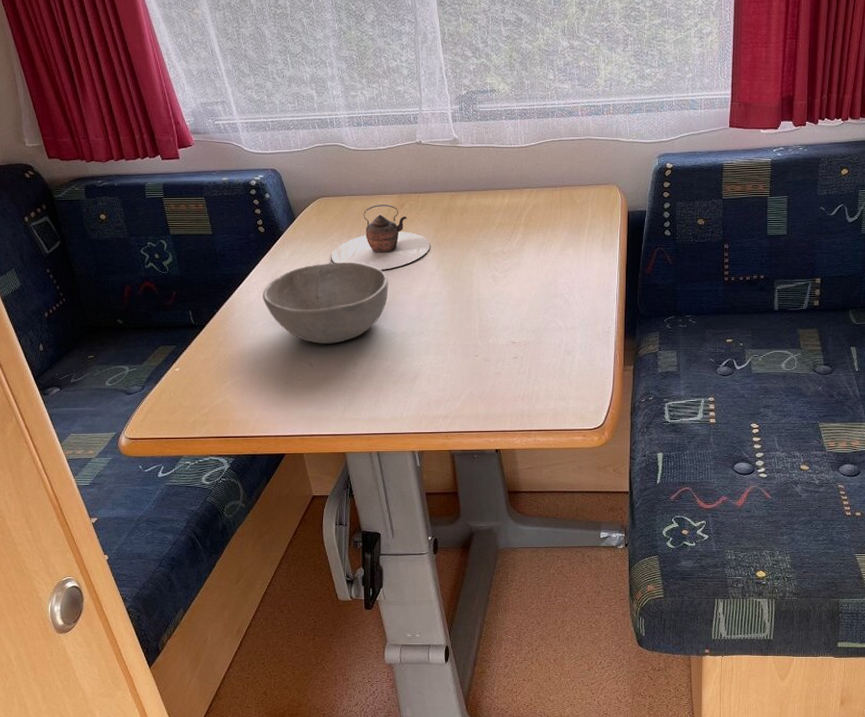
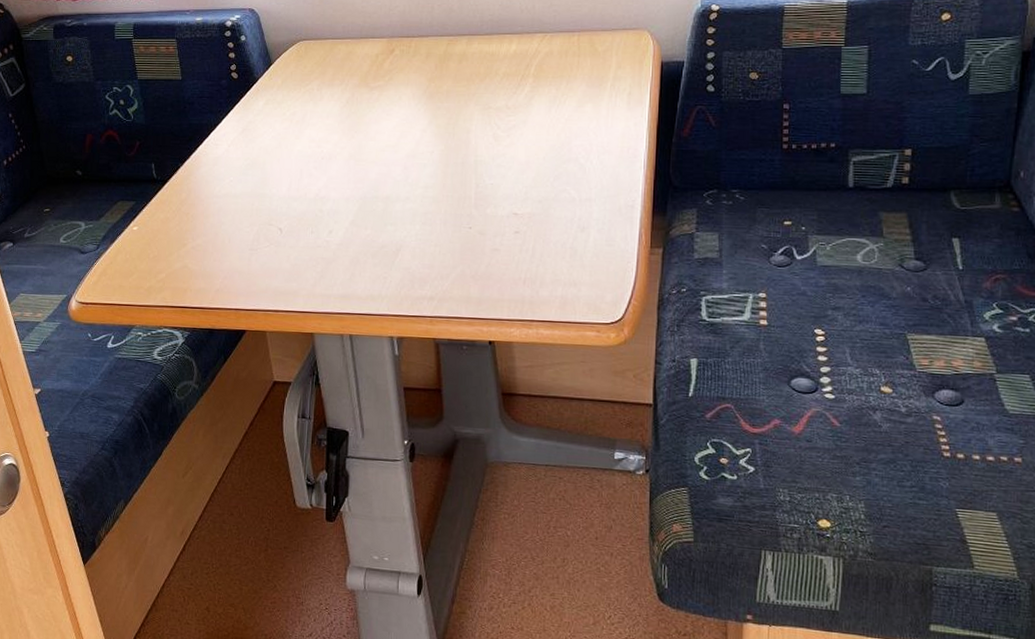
bowl: present [263,262,389,344] -> none [231,113,372,207]
teapot: present [331,205,431,270] -> none [309,50,422,124]

